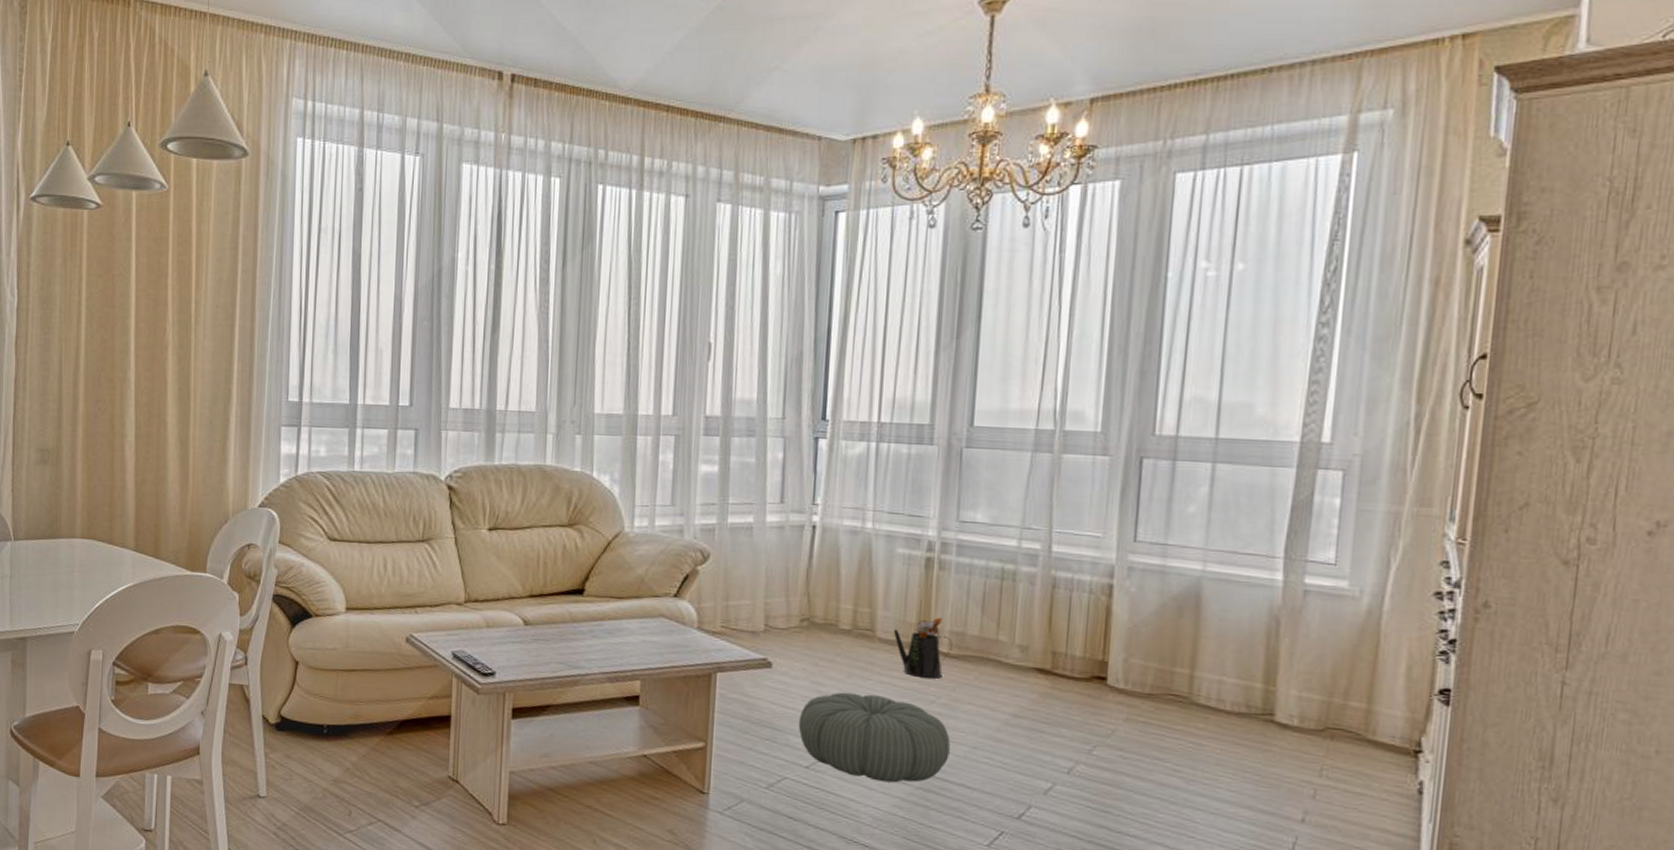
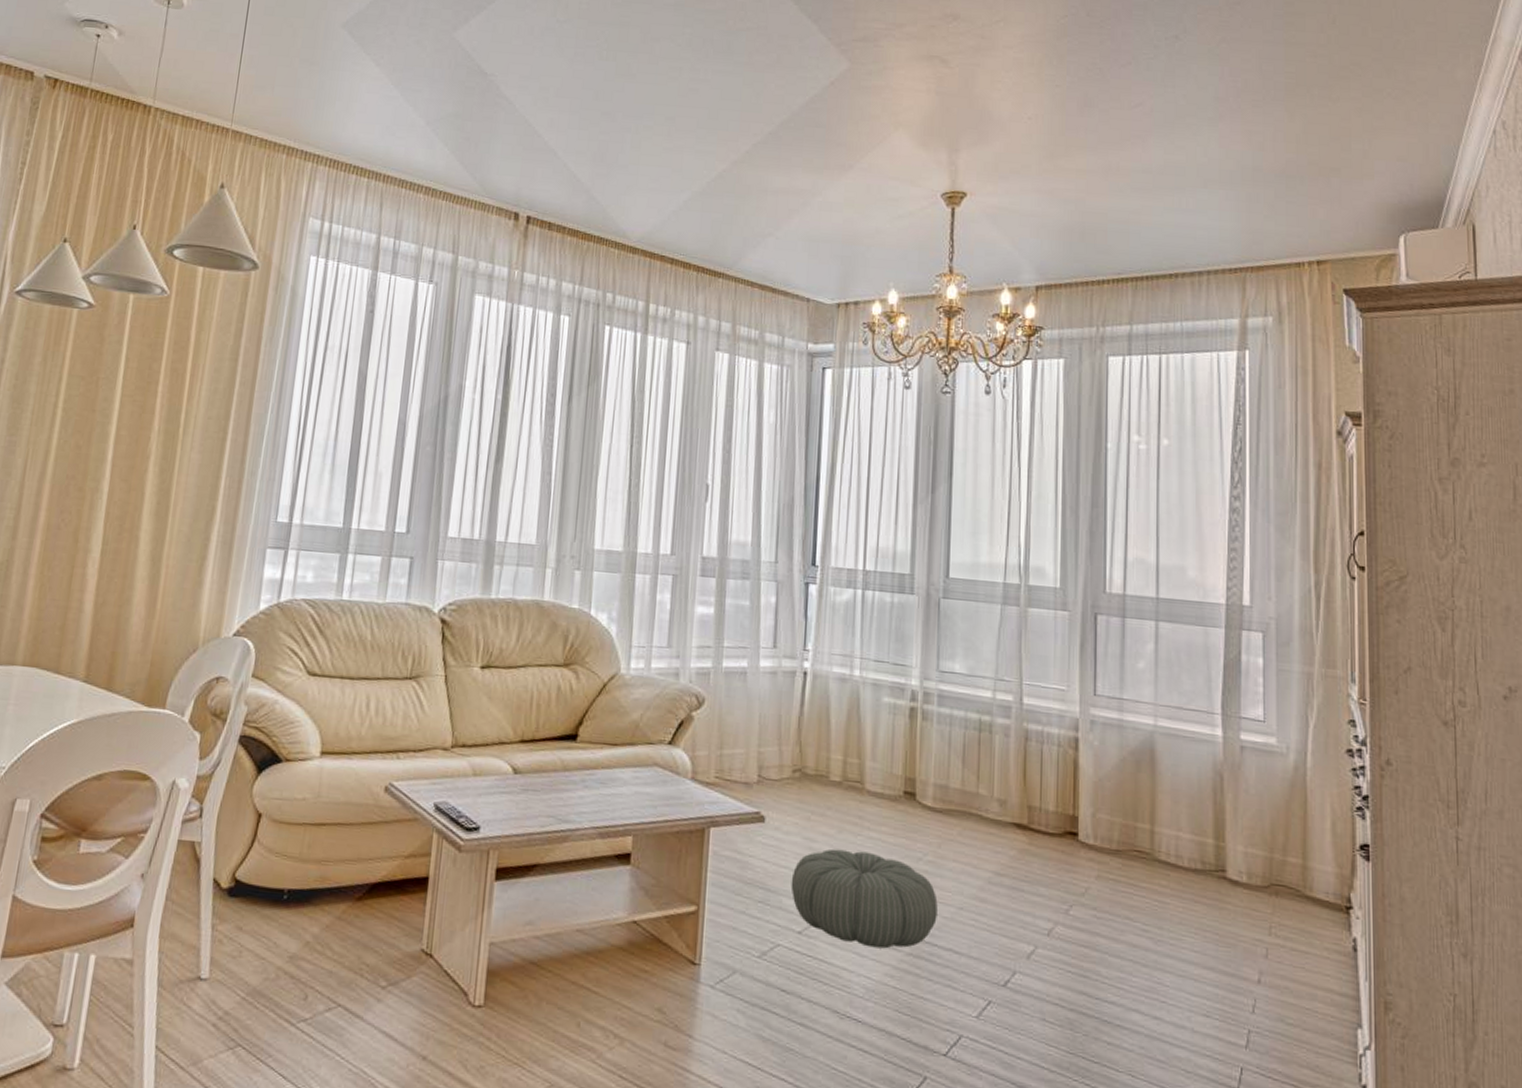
watering can: present [893,617,953,679] -> none [881,769,937,834]

